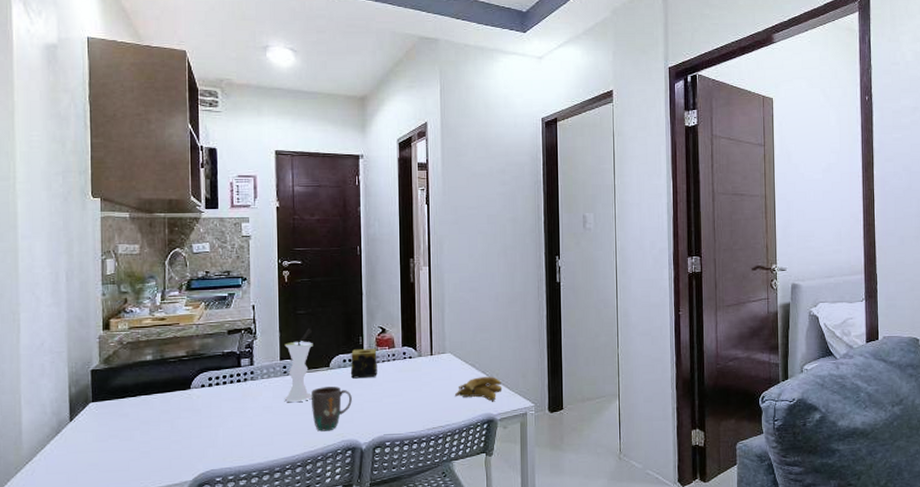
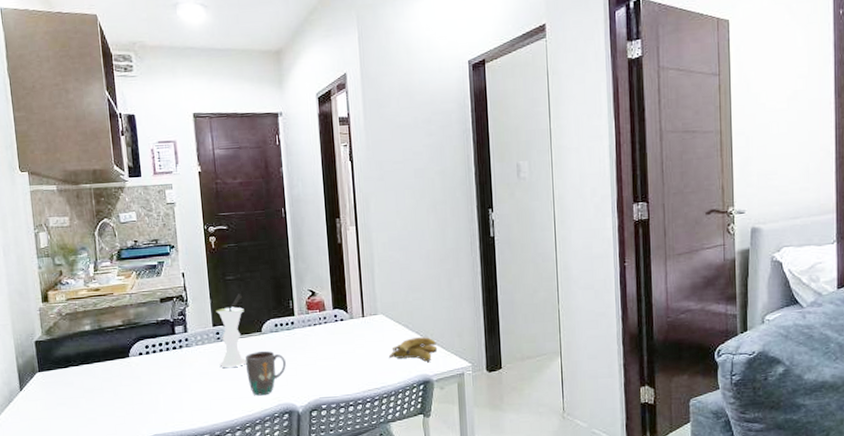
candle: present [350,349,377,379] -> none [282,312,310,343]

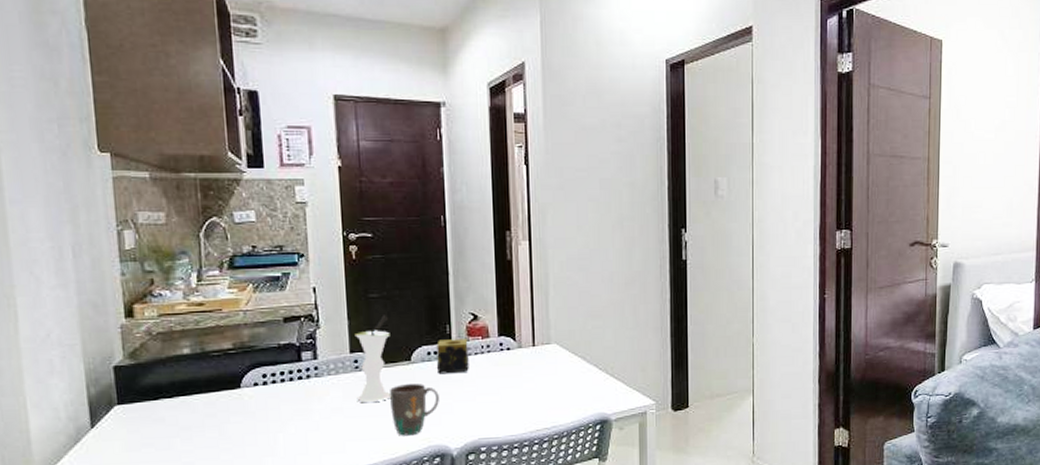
candle: none [282,312,310,343] -> present [436,339,469,374]
banana: present [389,337,438,362] -> none [562,371,618,399]

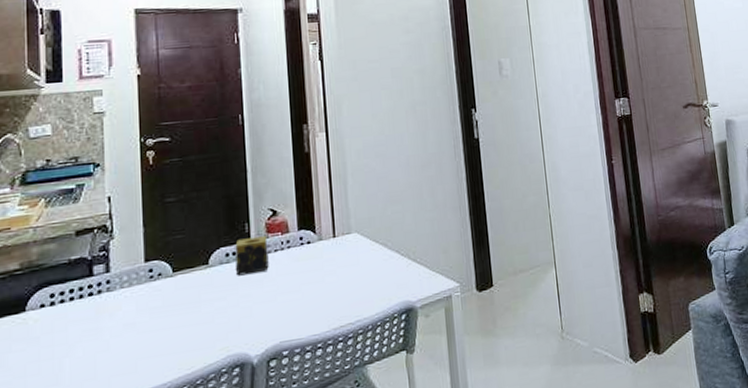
vase: present [354,315,390,402] -> none [150,219,187,314]
mug: present [390,384,439,436] -> none [186,288,238,348]

